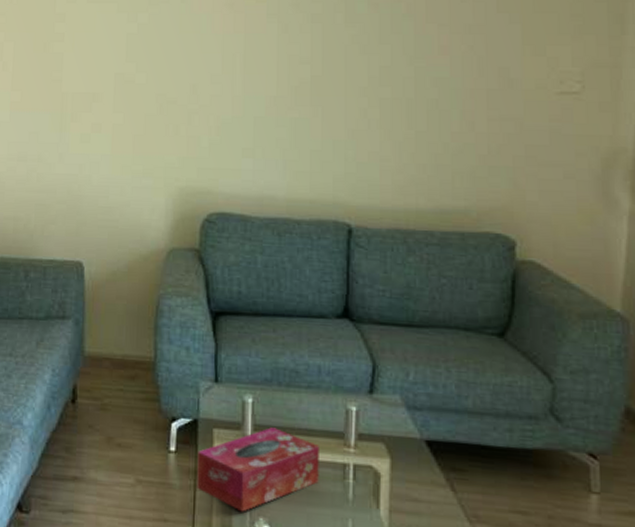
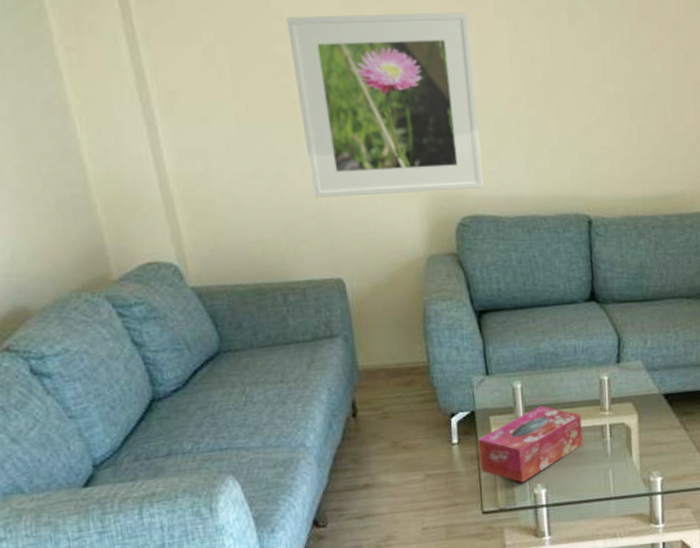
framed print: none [67,16,239,186] -> present [286,12,484,198]

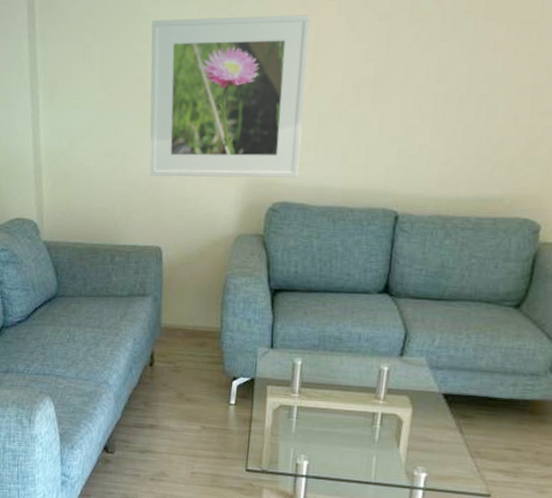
tissue box: present [478,406,583,483] -> none [251,384,354,451]

